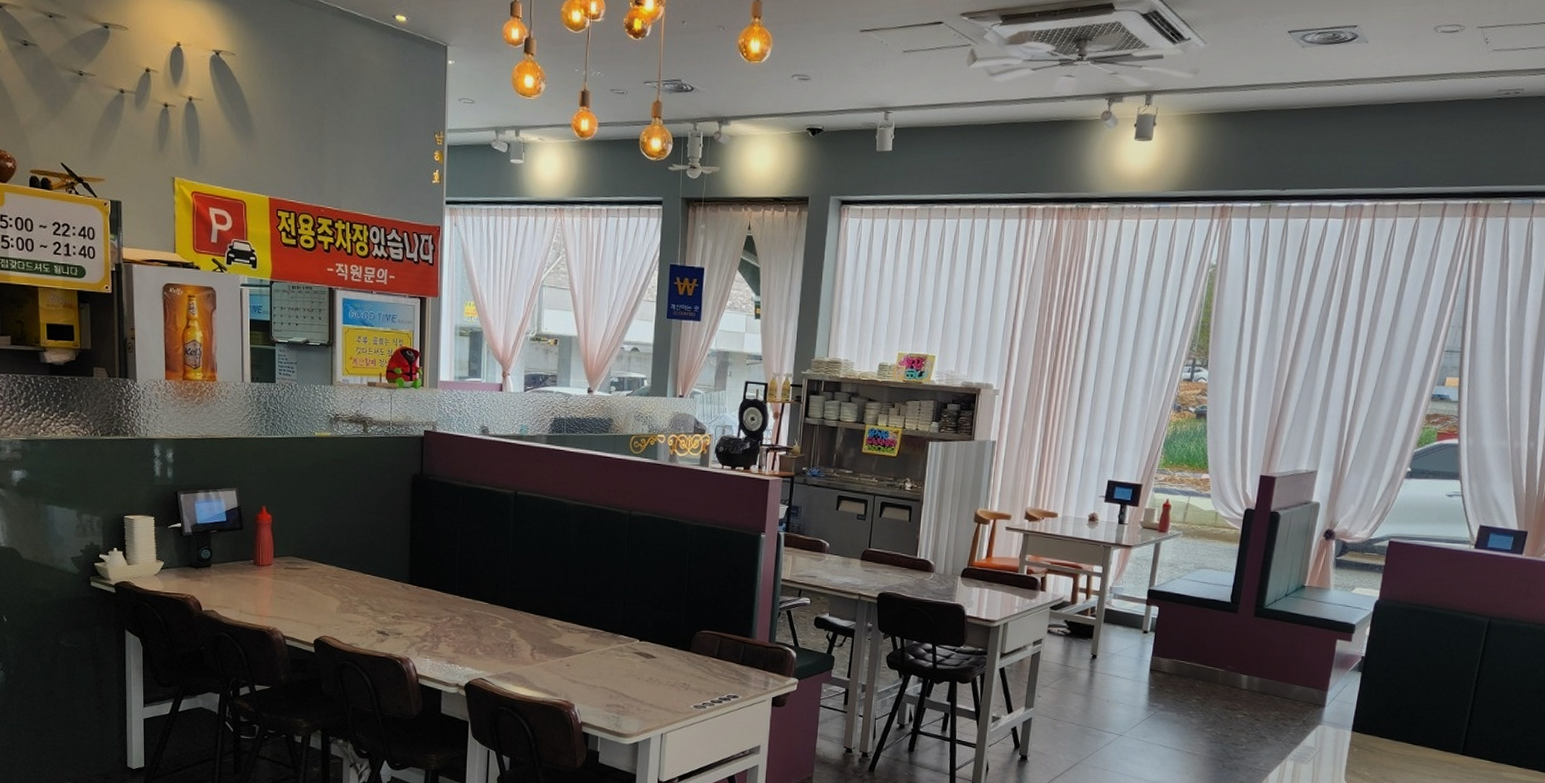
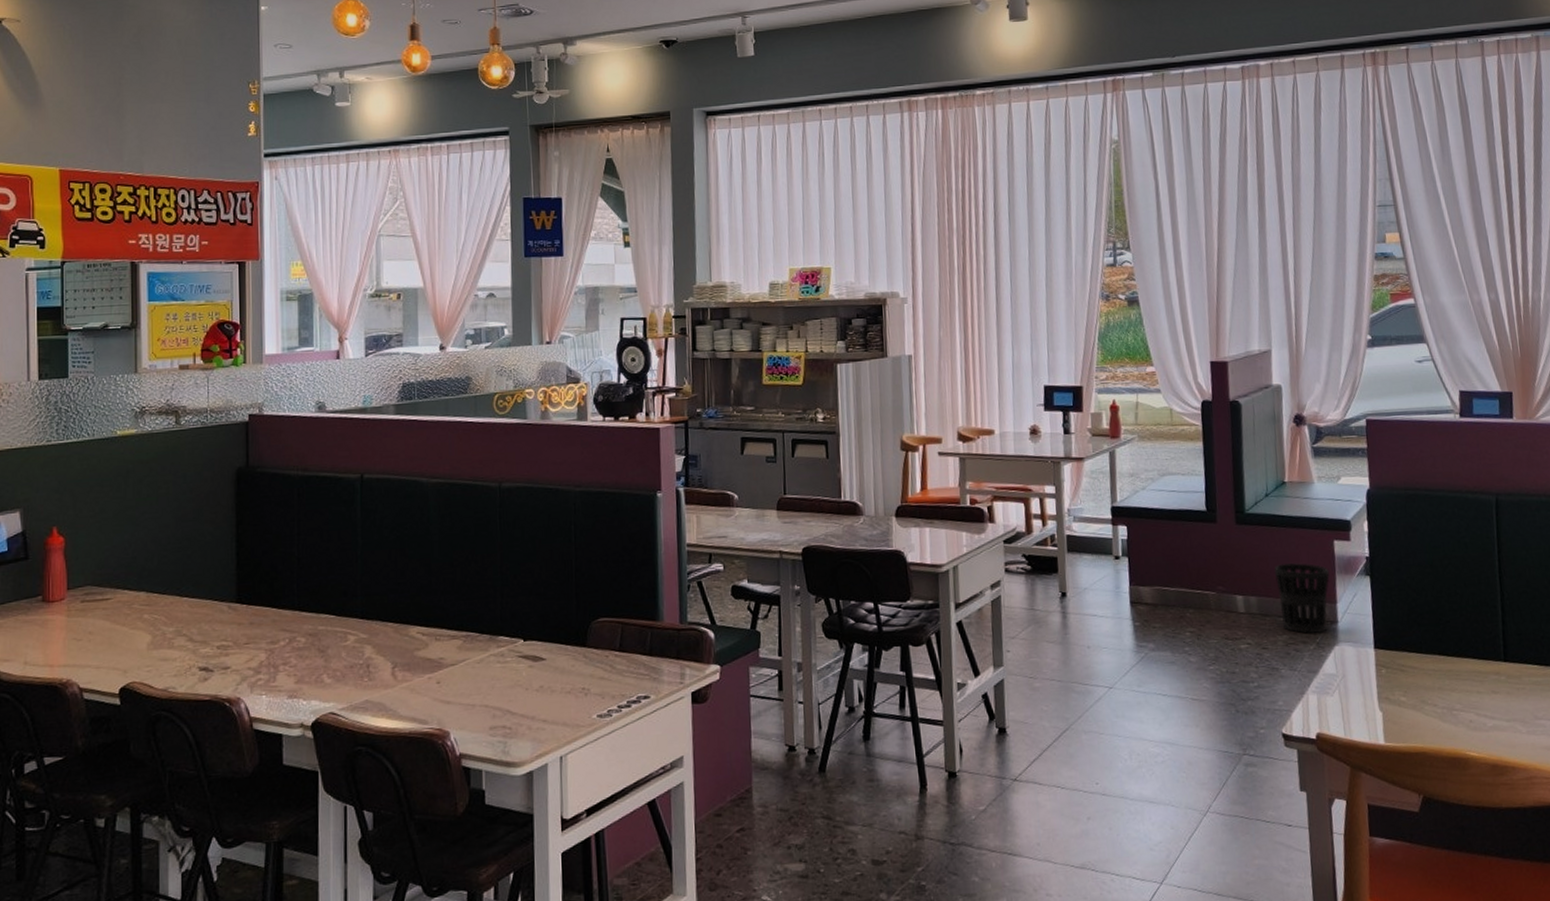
wastebasket: none [1277,654,1327,713] -> present [1274,563,1330,634]

